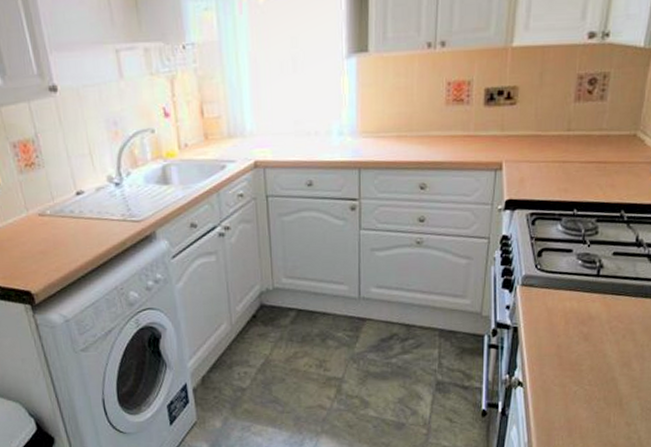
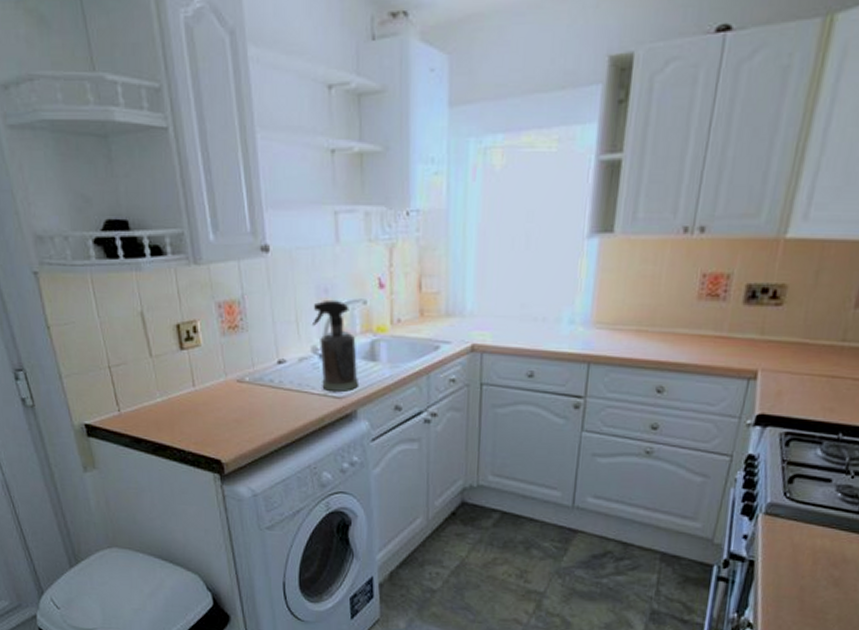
spray bottle: none [104,131,154,217] -> present [311,299,358,392]

